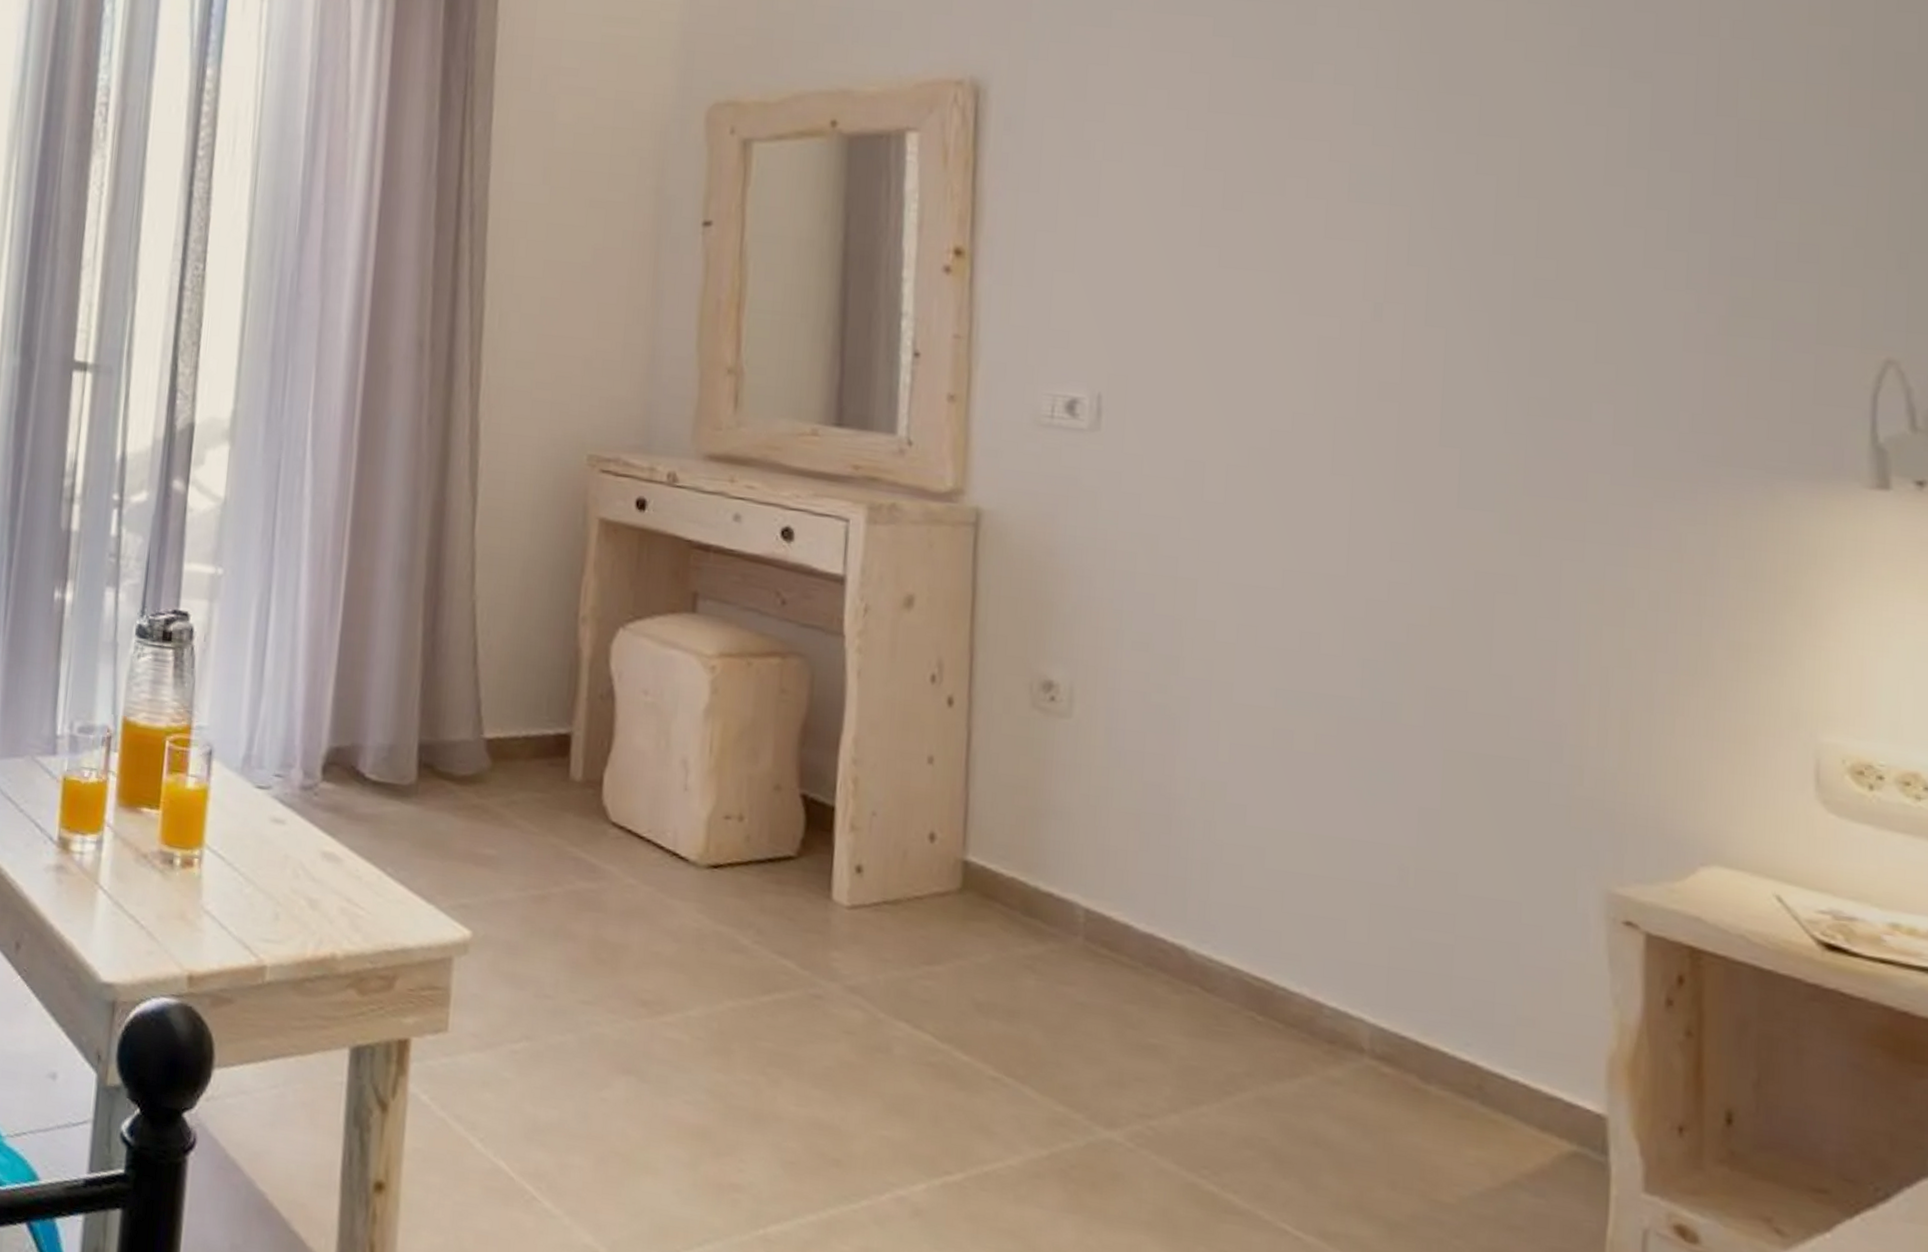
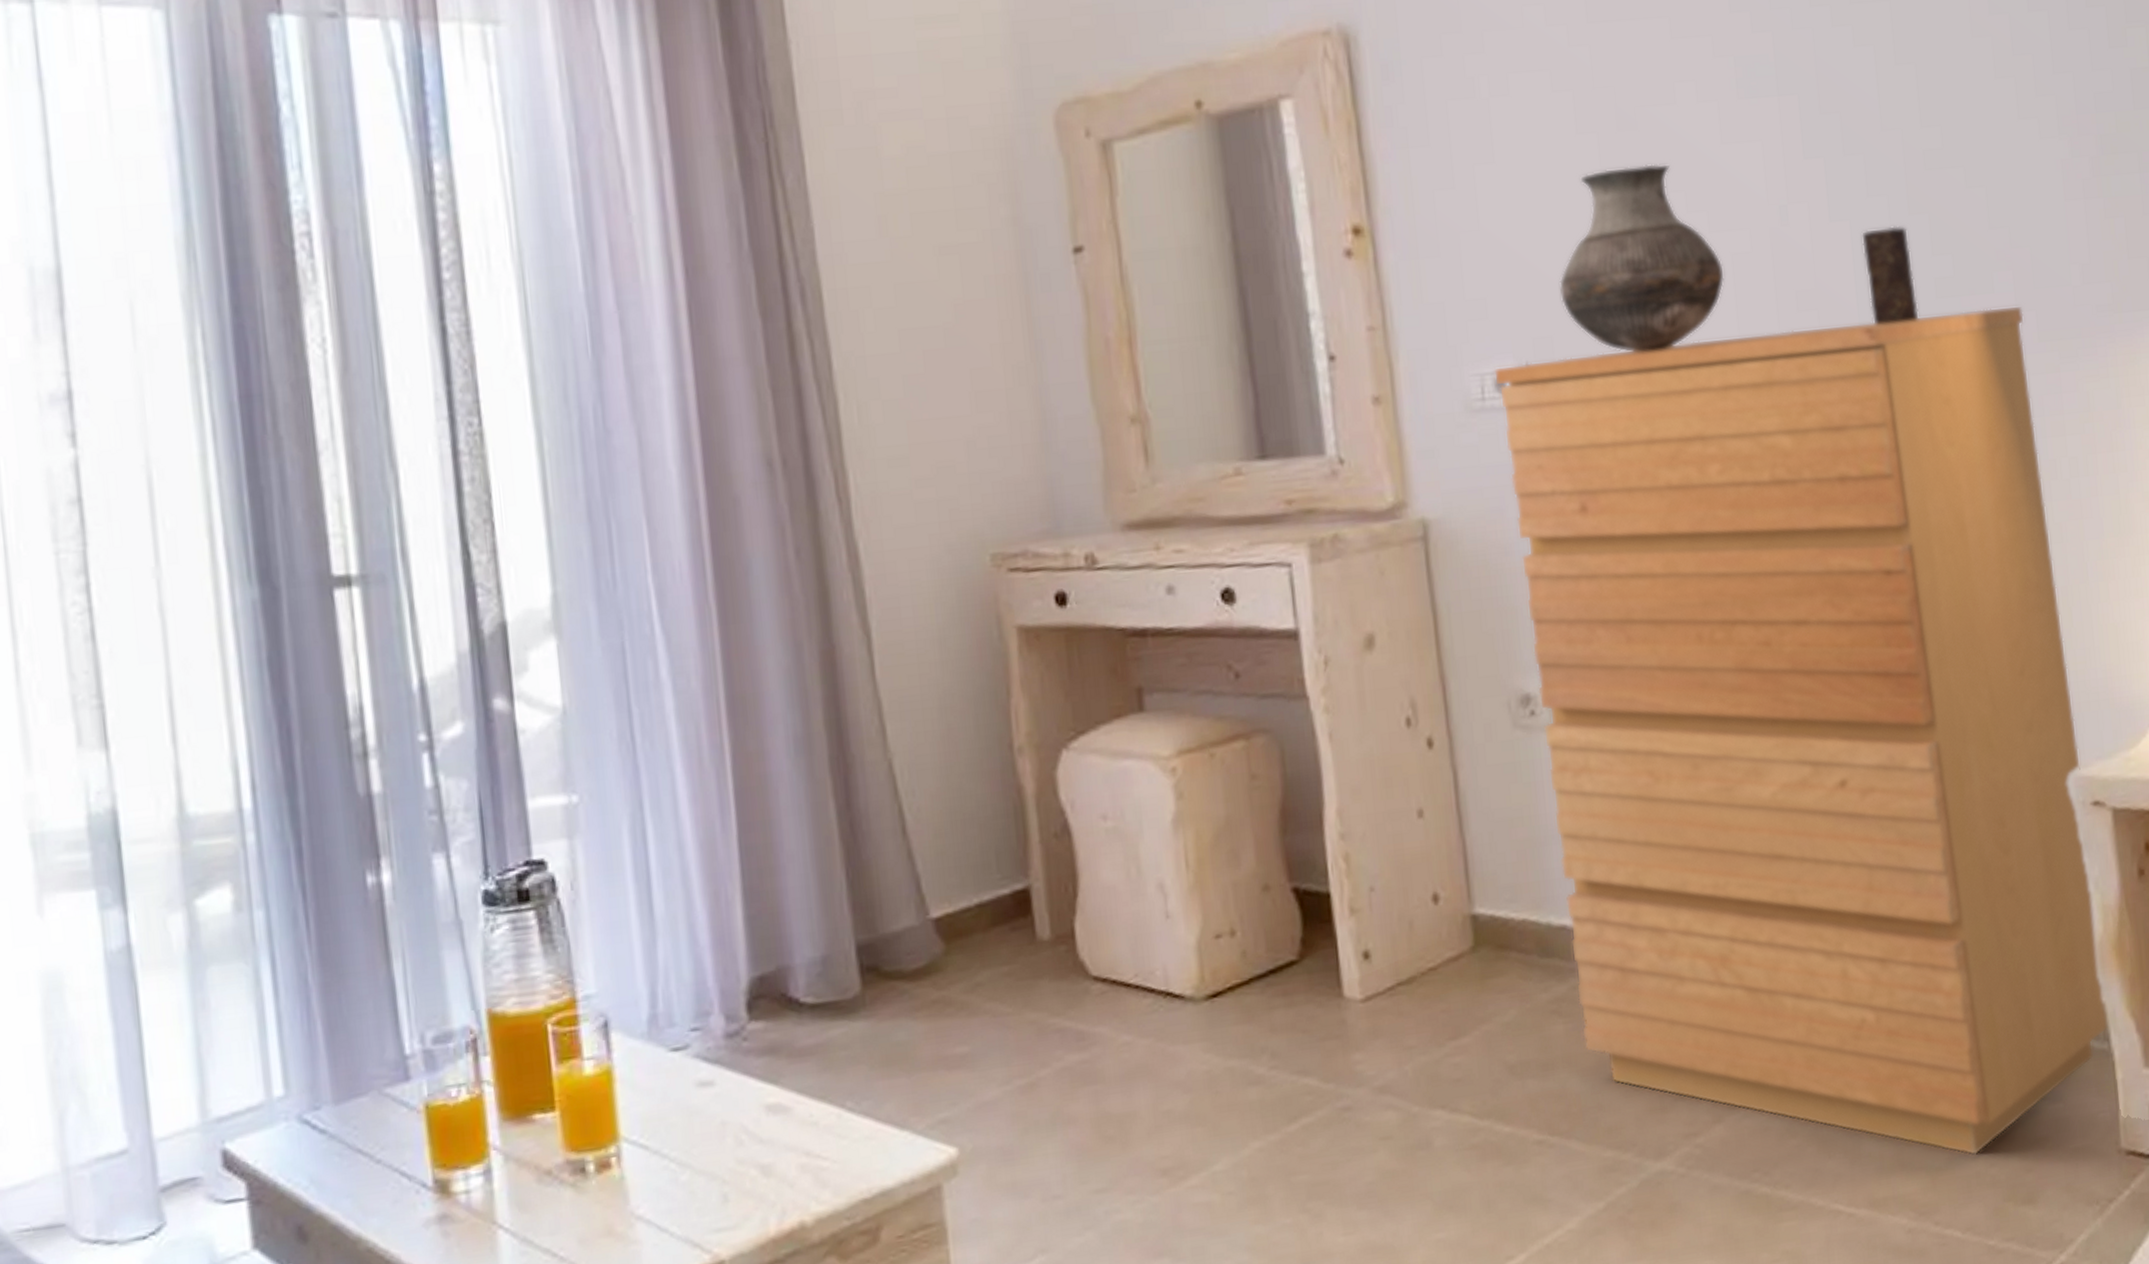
dresser: none [1052,392,1620,1222] -> present [1493,305,2109,1156]
vase: none [1141,240,1309,409] -> present [1558,163,1725,353]
candle: none [1455,340,1507,432] -> present [1861,225,1920,325]

